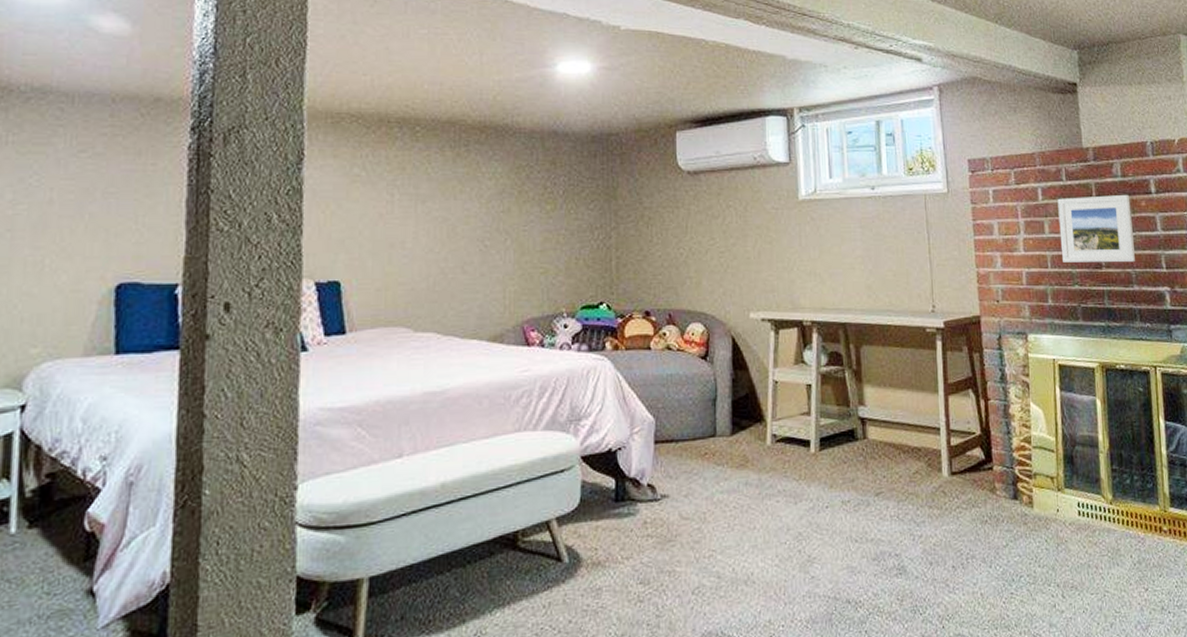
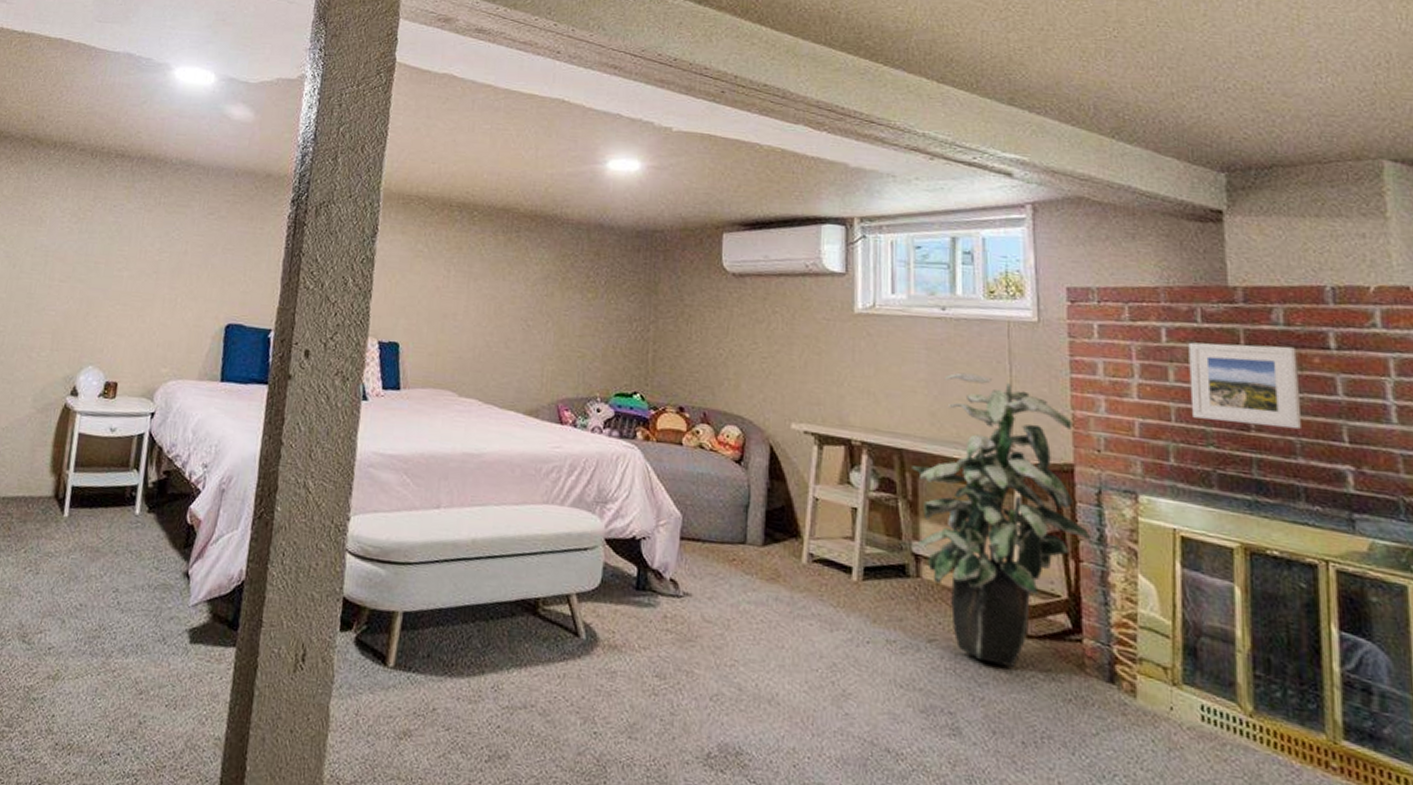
indoor plant: none [854,245,996,504] -> present [912,372,1092,669]

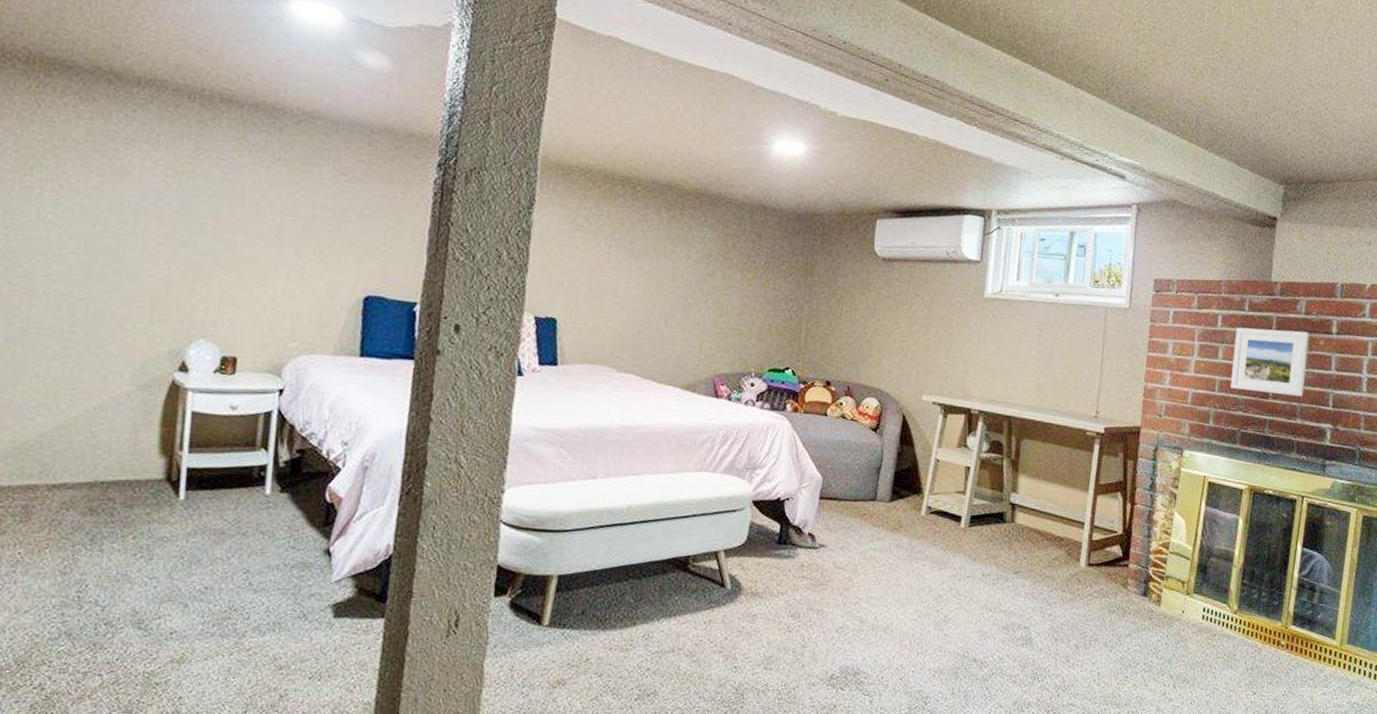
indoor plant: present [912,372,1092,669] -> none [1015,351,1146,590]

